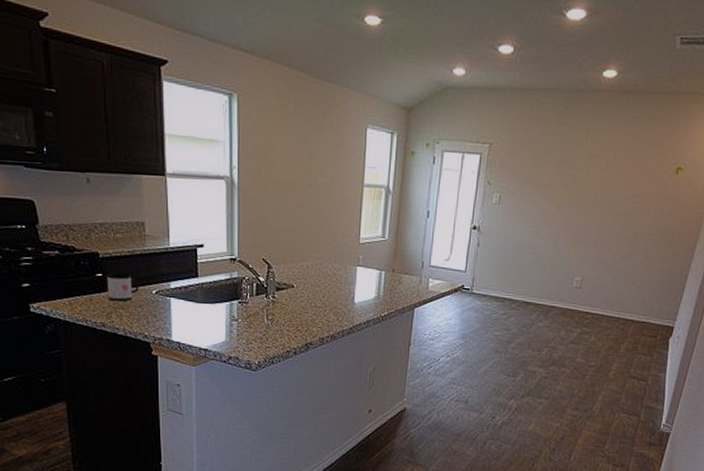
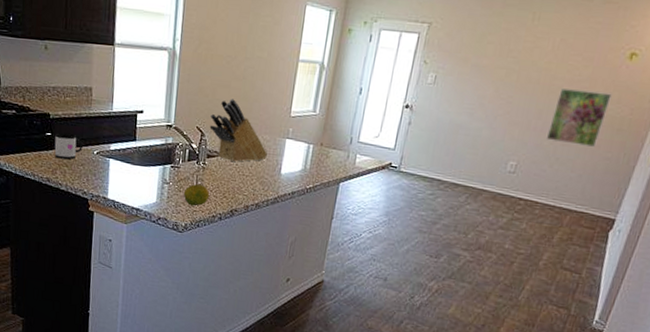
fruit: none [254,318,282,343] -> present [183,183,210,207]
knife block: none [276,228,340,294] -> present [209,99,268,163]
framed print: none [606,204,663,259] -> present [546,89,612,147]

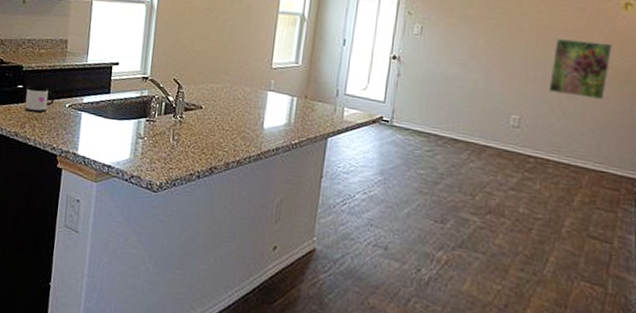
fruit: present [183,183,210,207] -> none [158,138,187,163]
knife block: present [209,99,268,163] -> none [187,50,250,116]

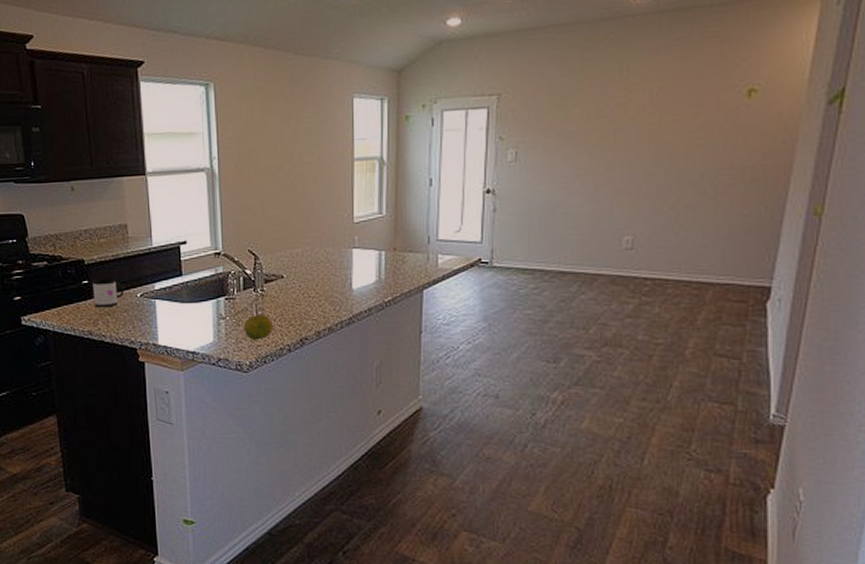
fruit: none [158,138,187,163] -> present [243,314,274,340]
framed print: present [548,39,612,99] -> none [663,139,735,206]

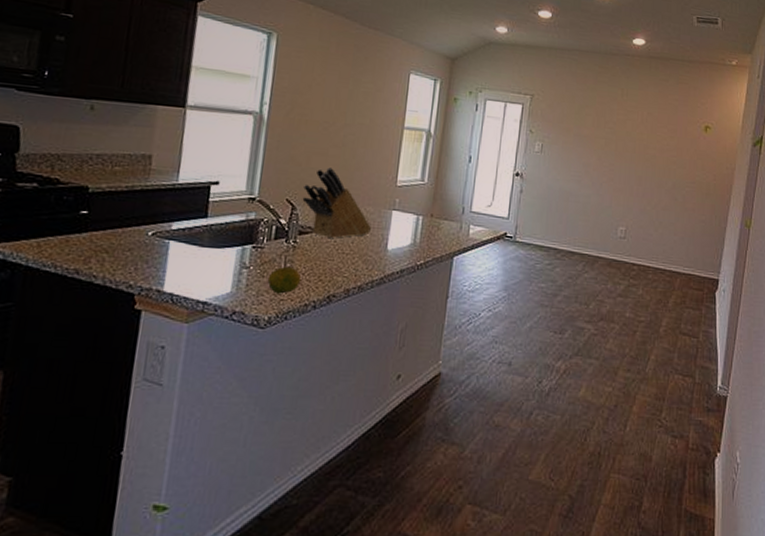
mug: present [92,278,124,308] -> none [90,209,133,244]
knife block: none [262,213,335,284] -> present [302,167,372,239]

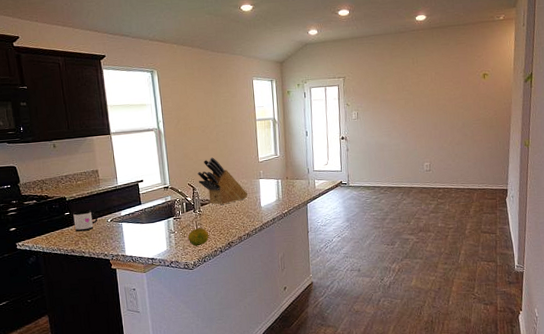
mug: none [90,209,133,244] -> present [73,209,98,232]

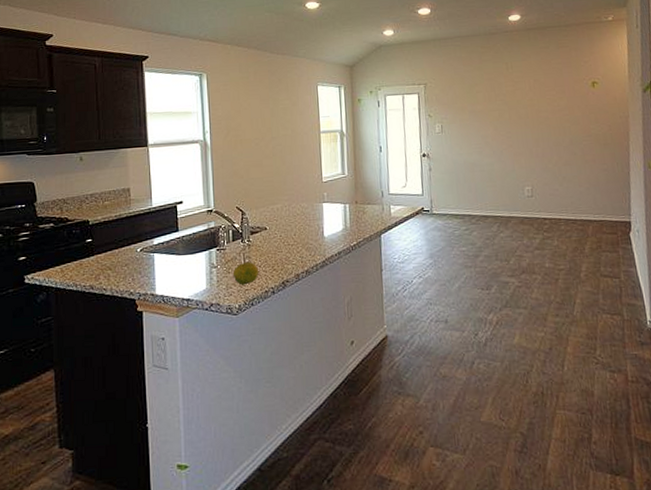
mug: present [73,209,98,232] -> none [96,235,125,264]
knife block: present [197,157,248,206] -> none [248,175,309,235]

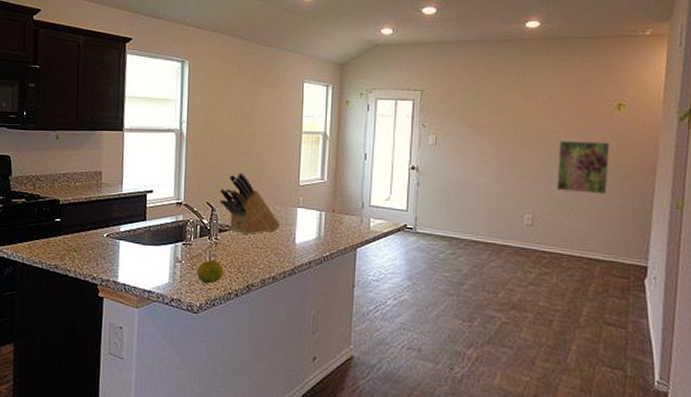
knife block: none [248,175,309,235] -> present [219,173,281,236]
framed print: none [547,116,592,163] -> present [556,141,610,194]

